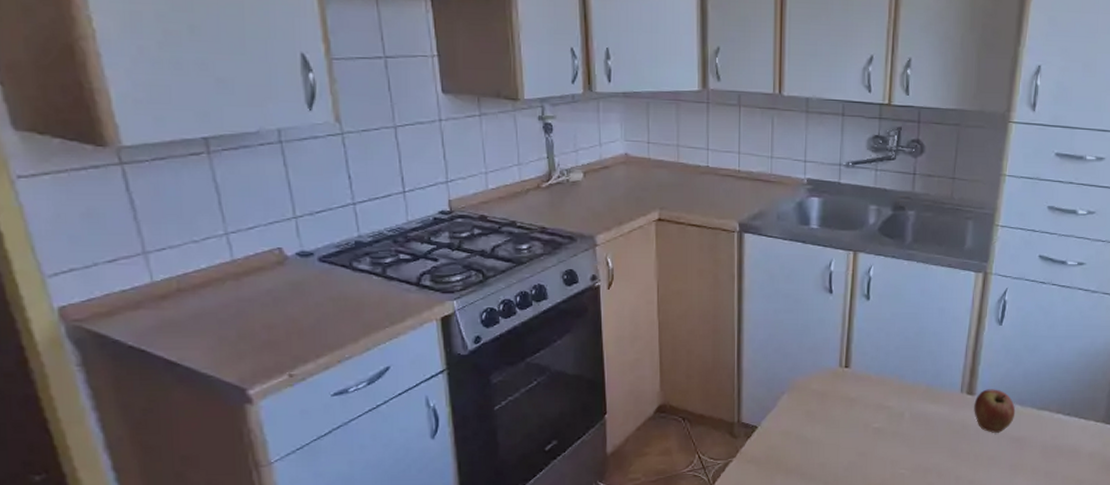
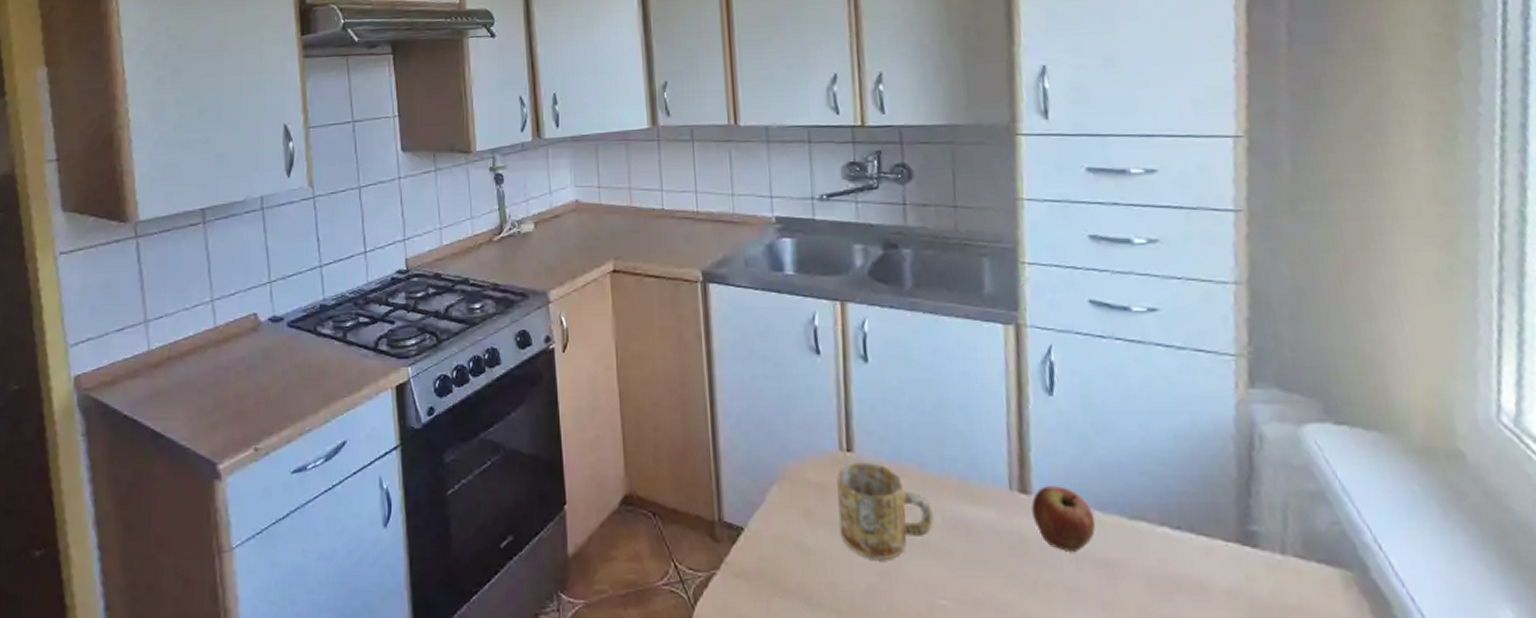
mug: none [833,374,903,446] -> present [836,461,933,561]

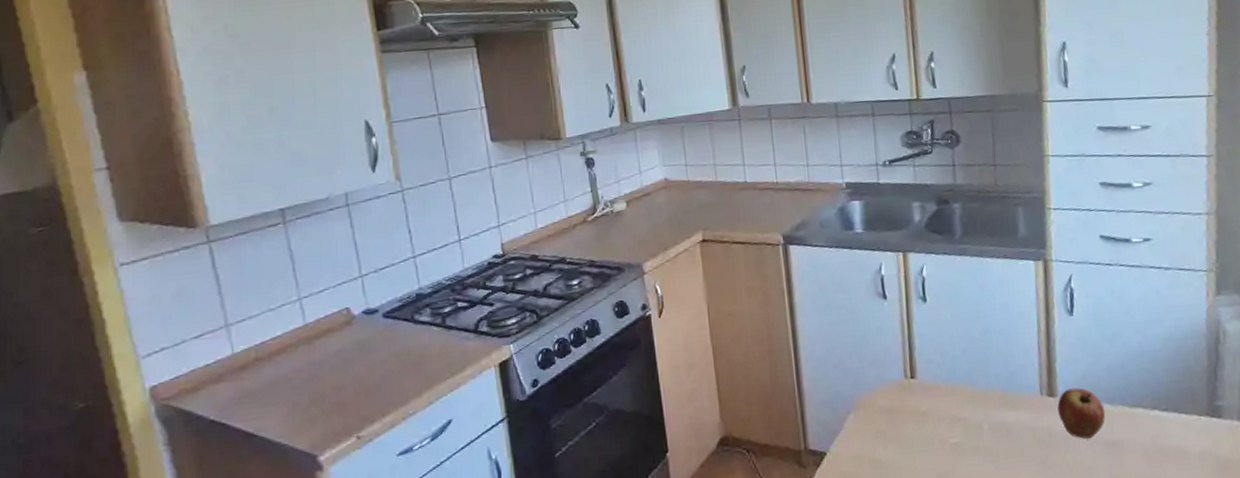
mug: present [836,461,933,561] -> none [902,384,981,466]

